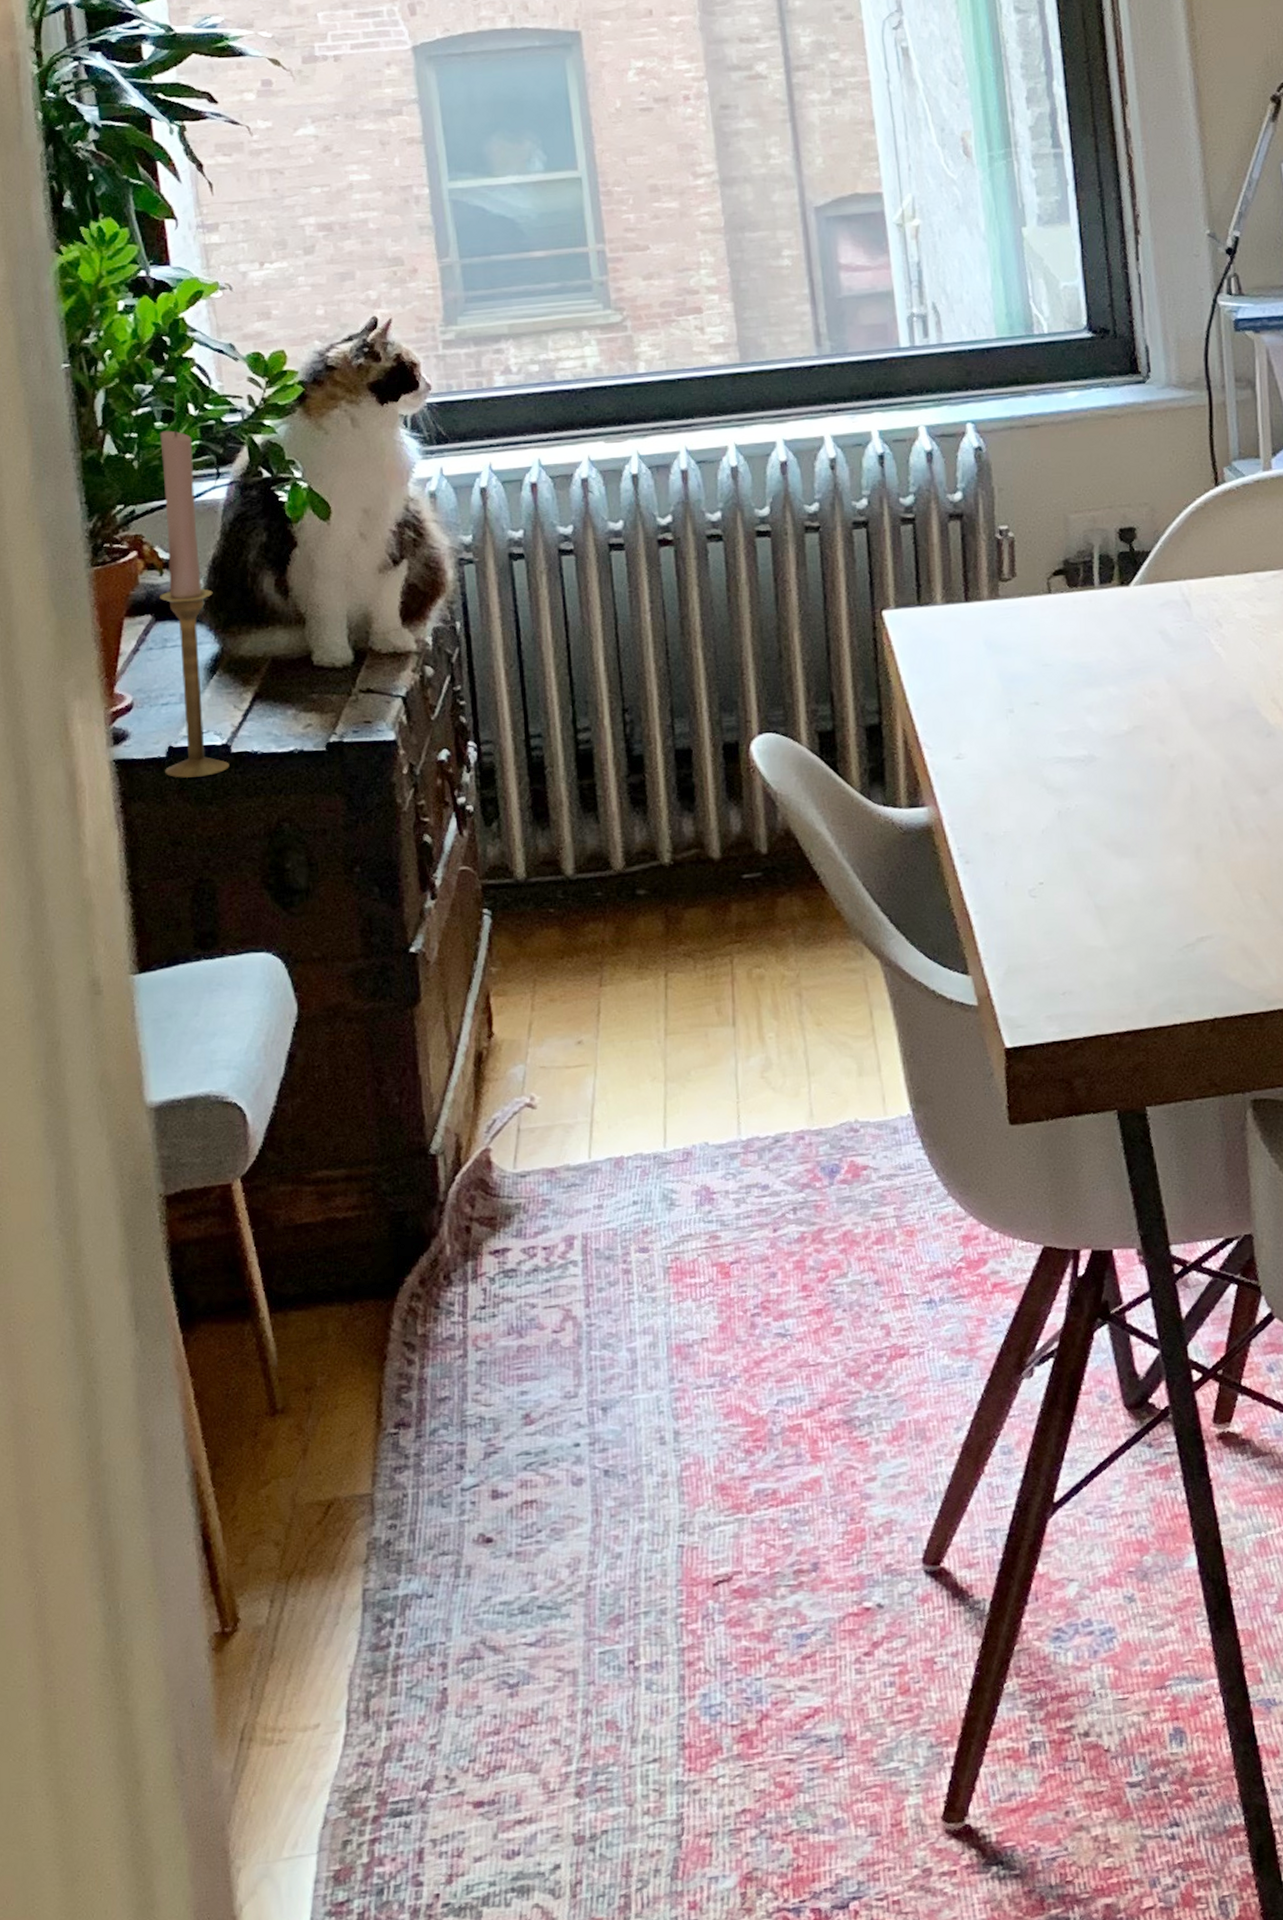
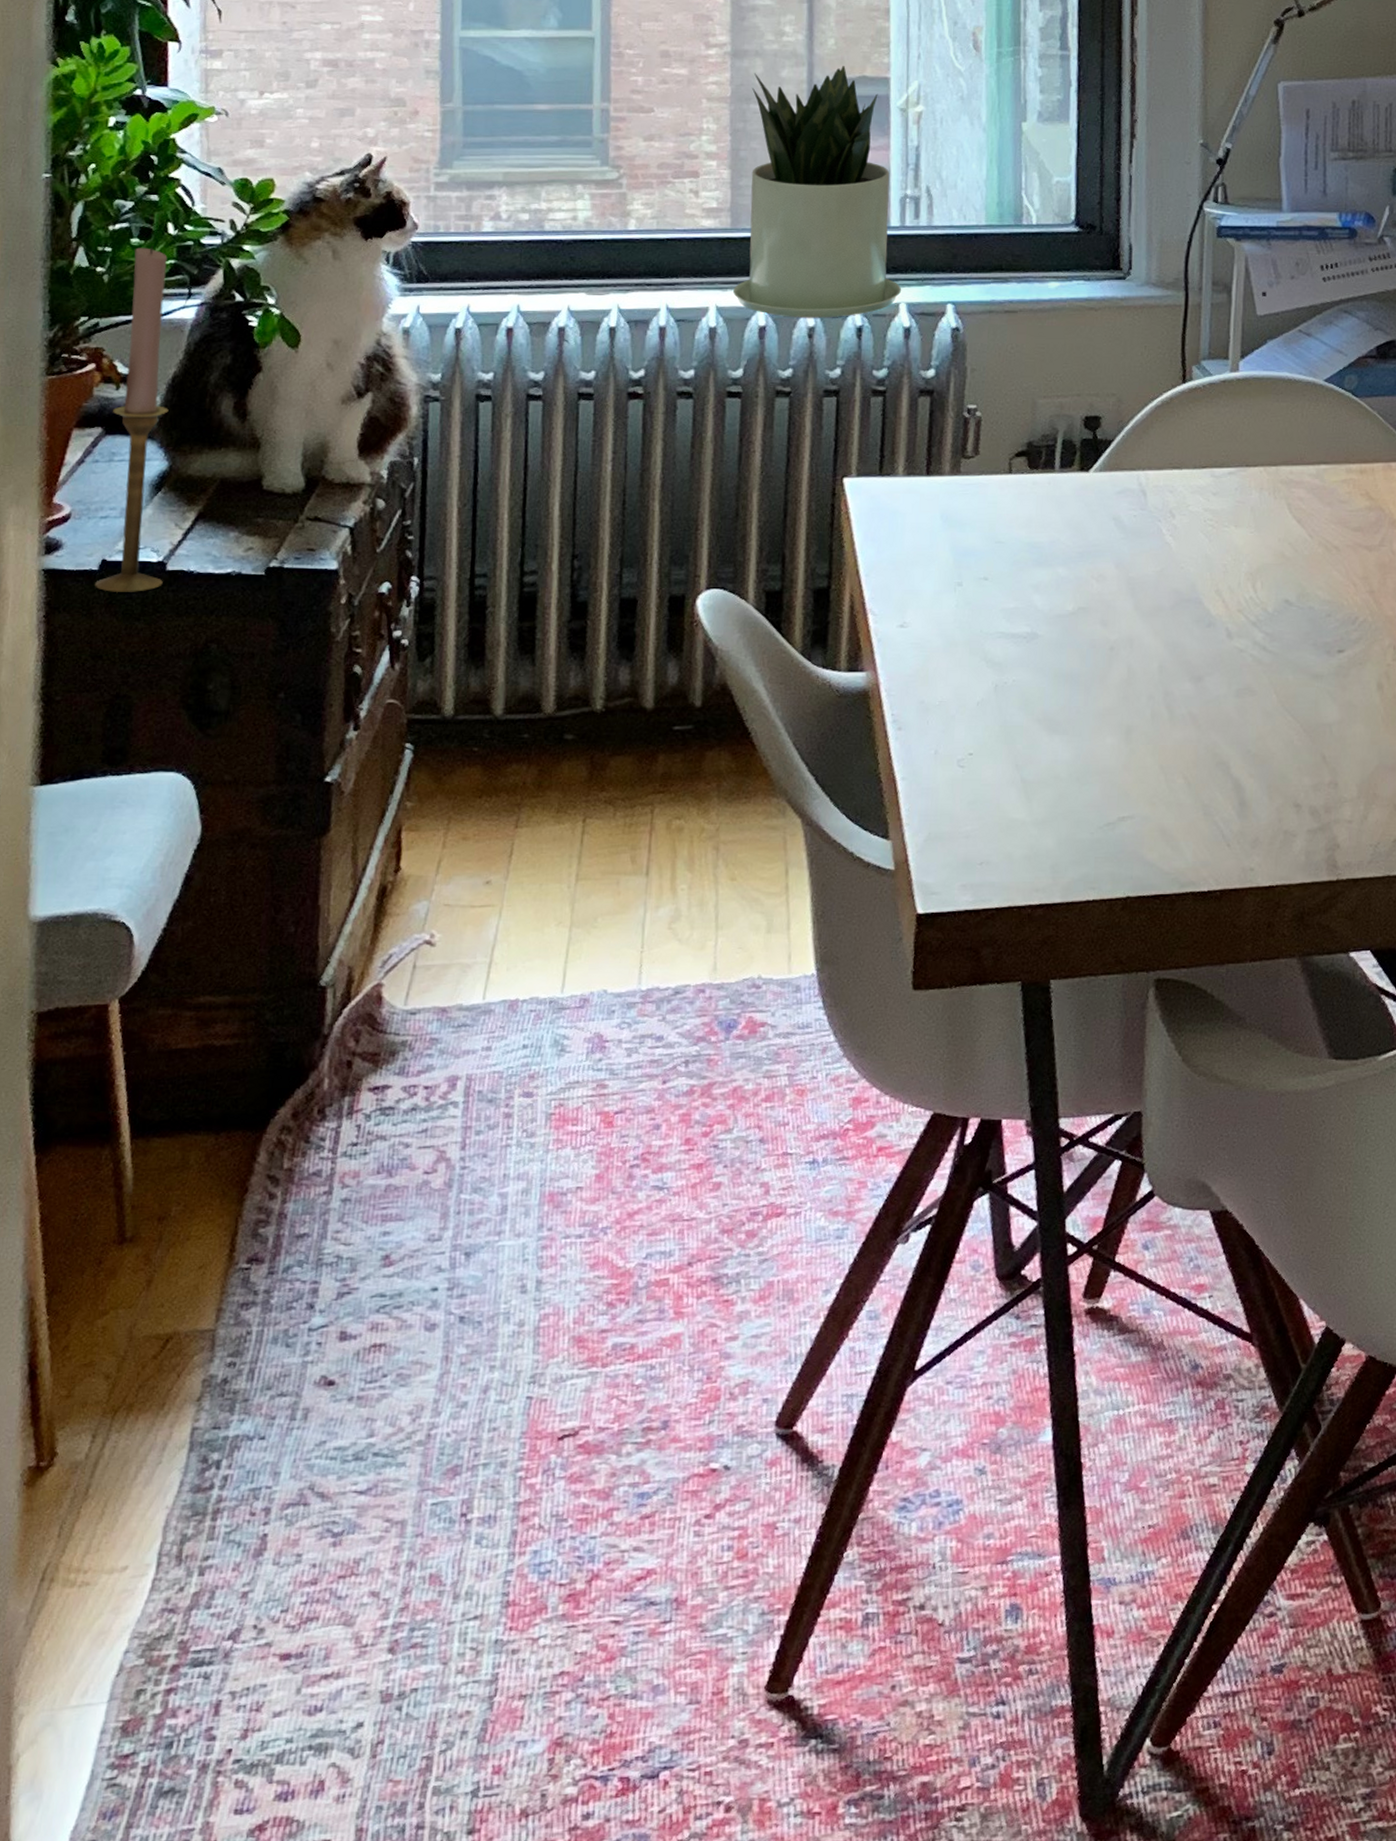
planter: none [745,185,920,450] -> present [732,66,902,318]

